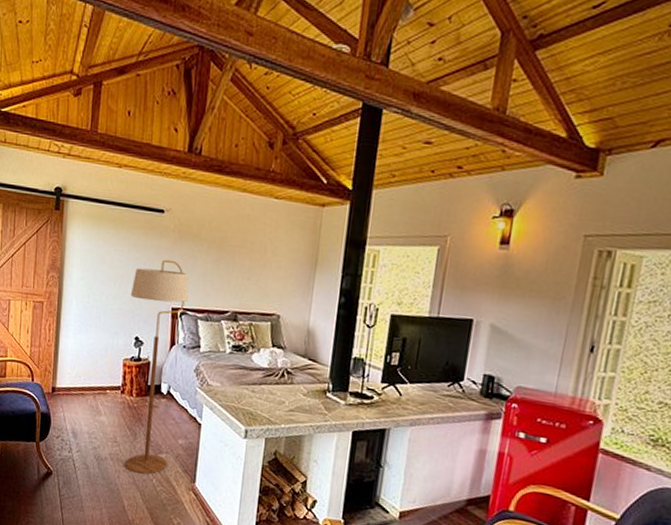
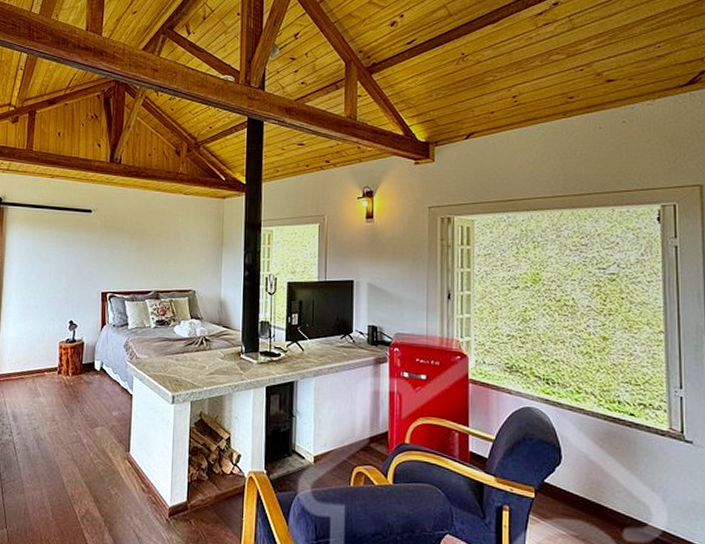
floor lamp: present [125,259,189,475] -> none [63,251,116,450]

